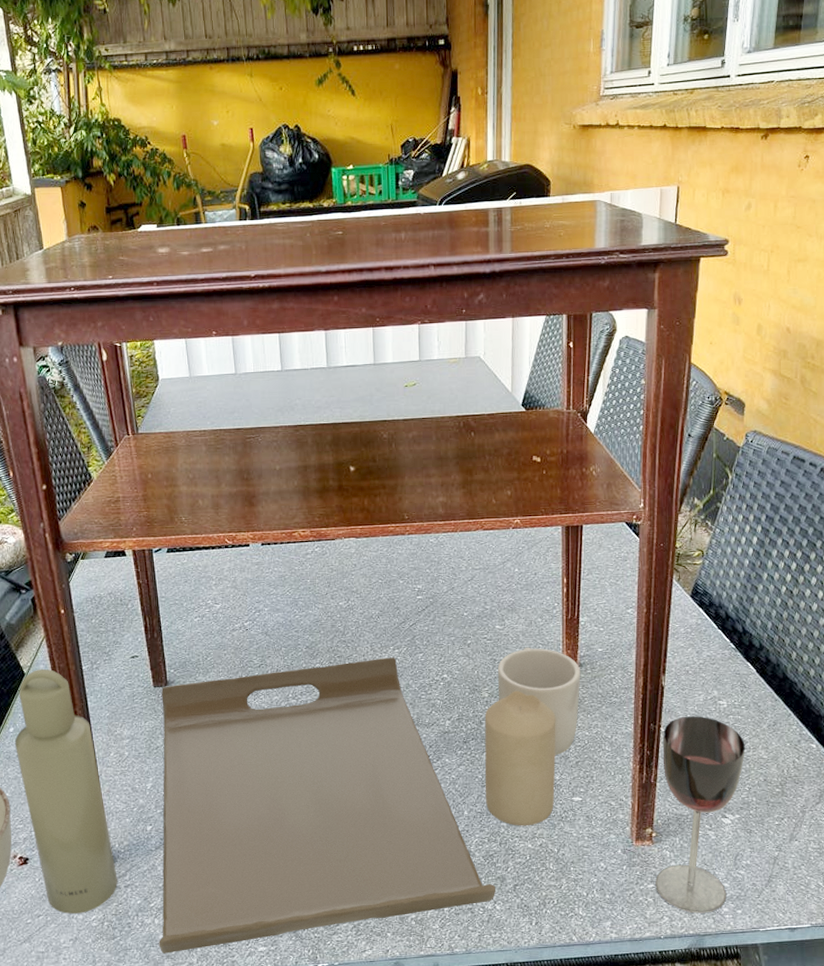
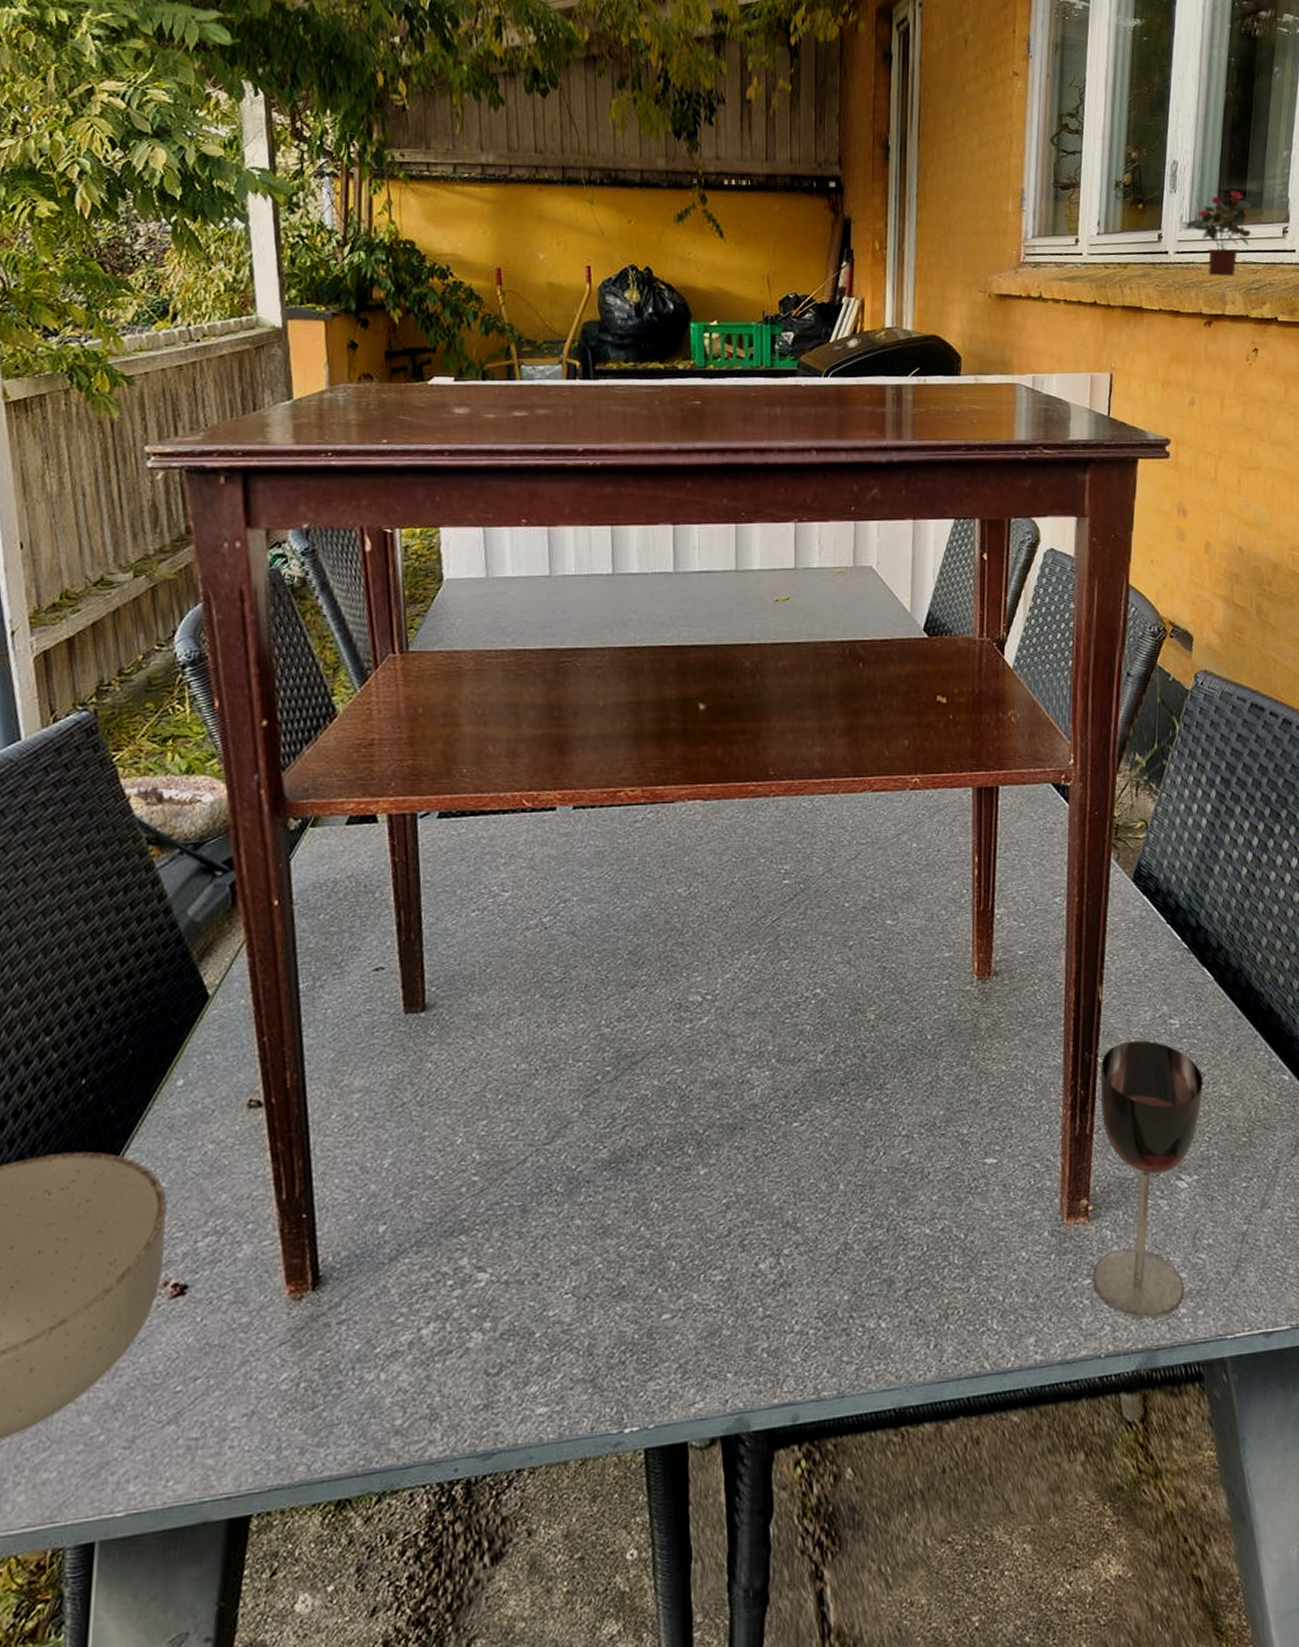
bottle: present [14,668,118,914] -> none [182,988,327,1373]
serving tray: present [159,657,497,954] -> none [383,965,882,1428]
candle: present [485,690,556,826] -> none [868,1009,964,1204]
mug: present [497,647,581,756] -> none [887,949,996,1101]
potted flower: none [747,15,808,94] -> present [1186,191,1253,277]

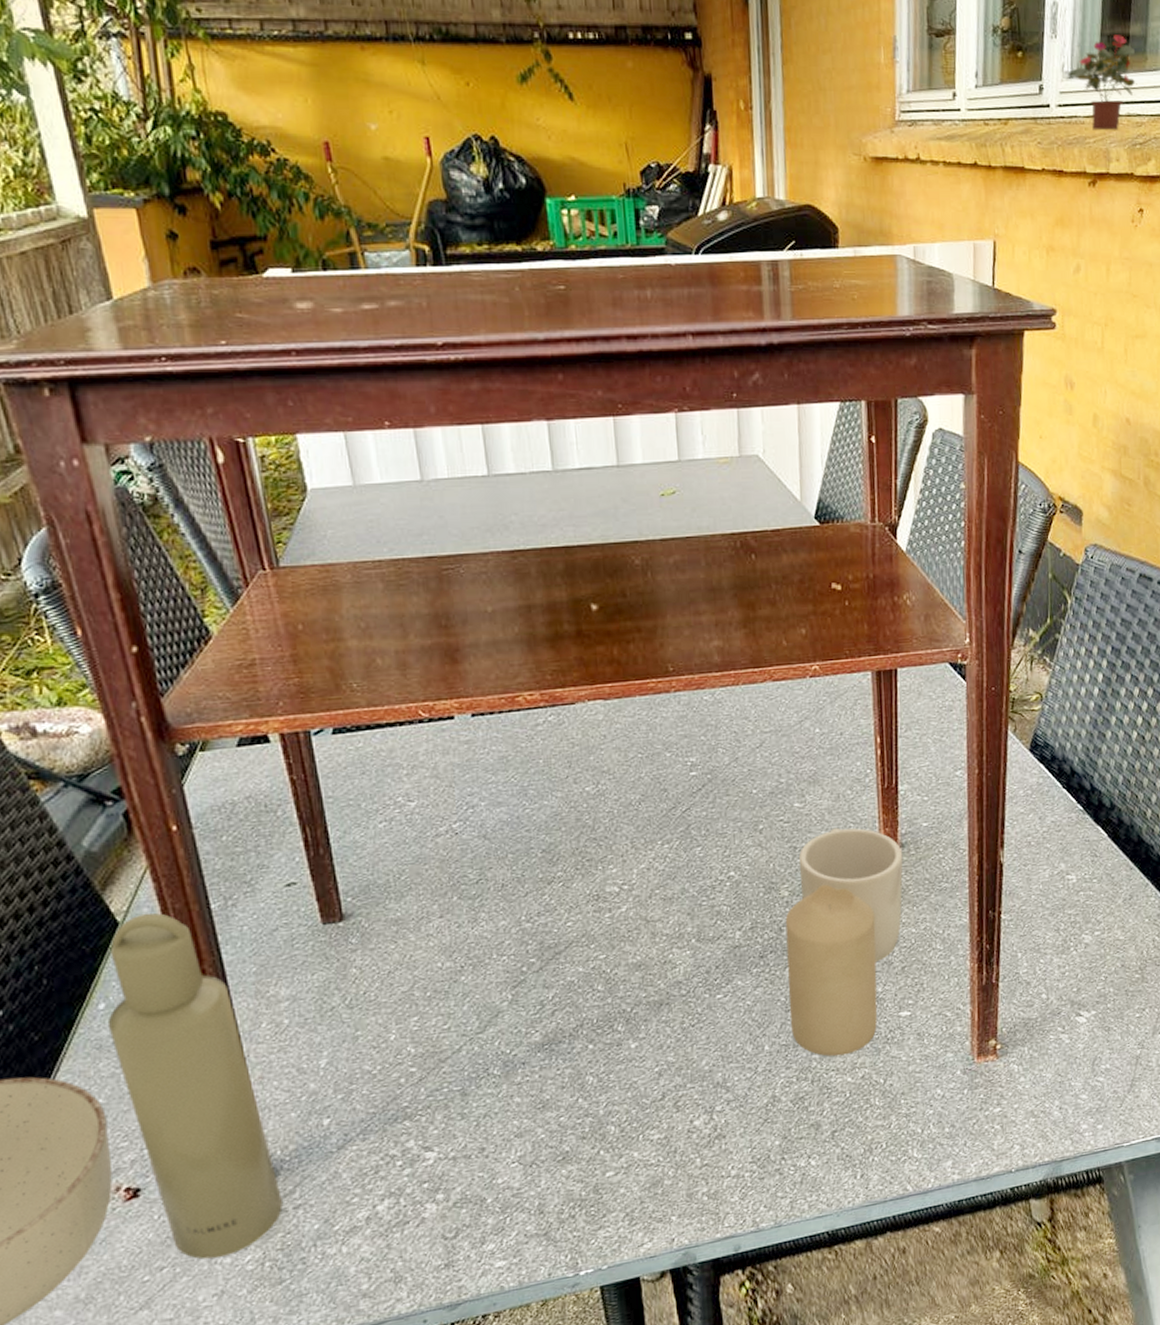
bottle: none [182,988,327,1373] -> present [107,912,283,1260]
candle: none [868,1009,964,1204] -> present [785,884,878,1057]
mug: none [887,949,996,1101] -> present [798,827,903,963]
wineglass: present [1093,1040,1203,1319] -> none [1002,896,1099,1137]

